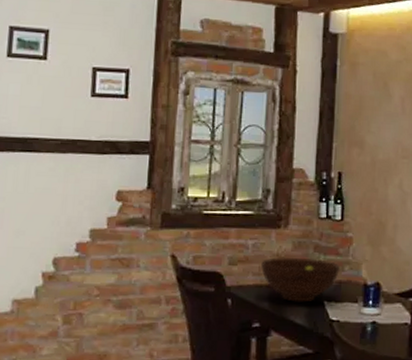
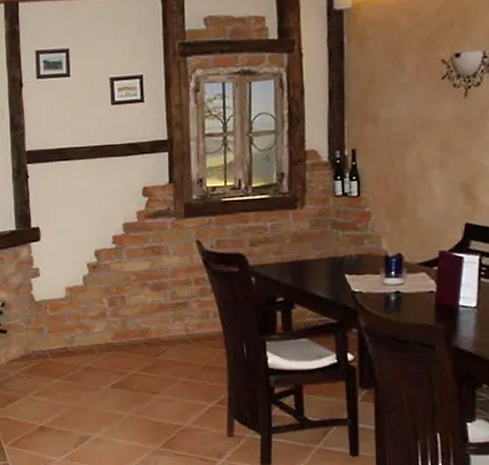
fruit bowl: present [261,257,341,303] -> none [281,234,360,277]

